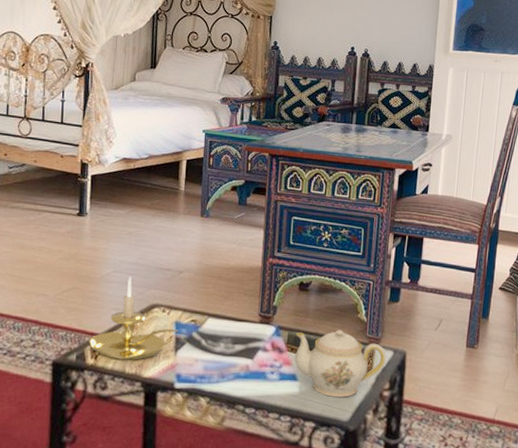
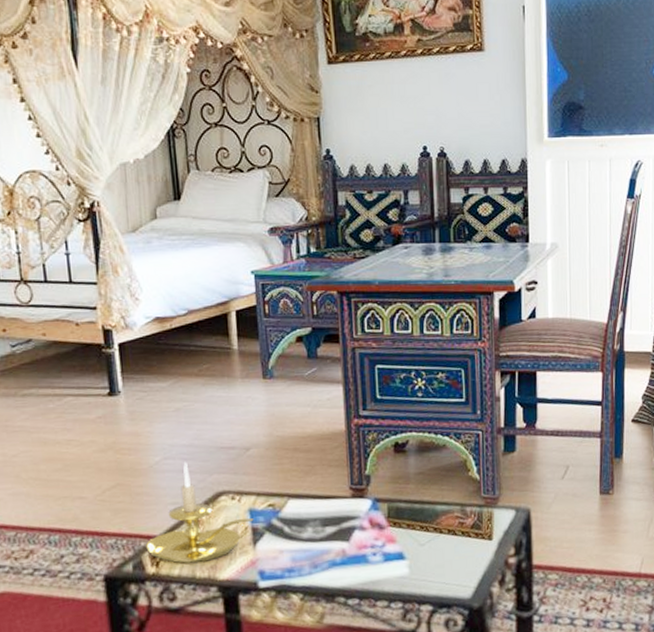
teapot: present [294,329,387,397] -> none [397,493,508,573]

